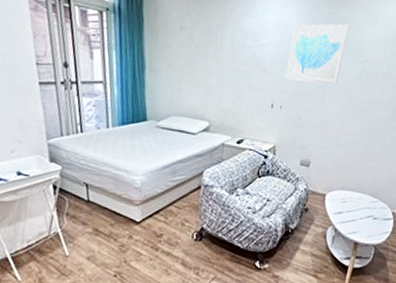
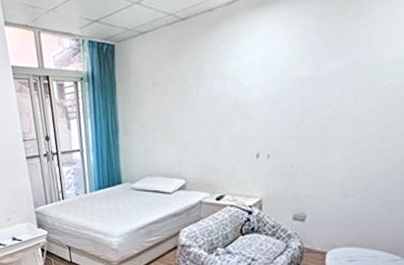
wall art: present [285,24,349,84] -> none [274,44,362,124]

